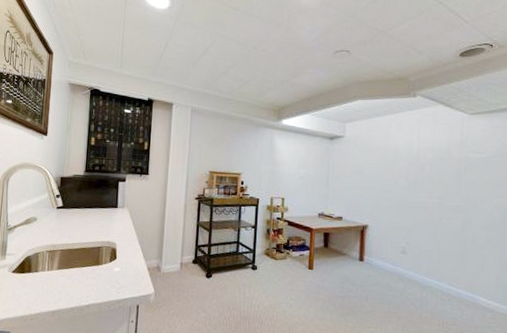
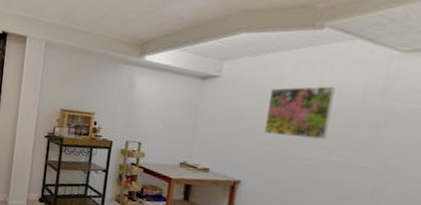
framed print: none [381,142,429,186] -> present [263,86,336,140]

